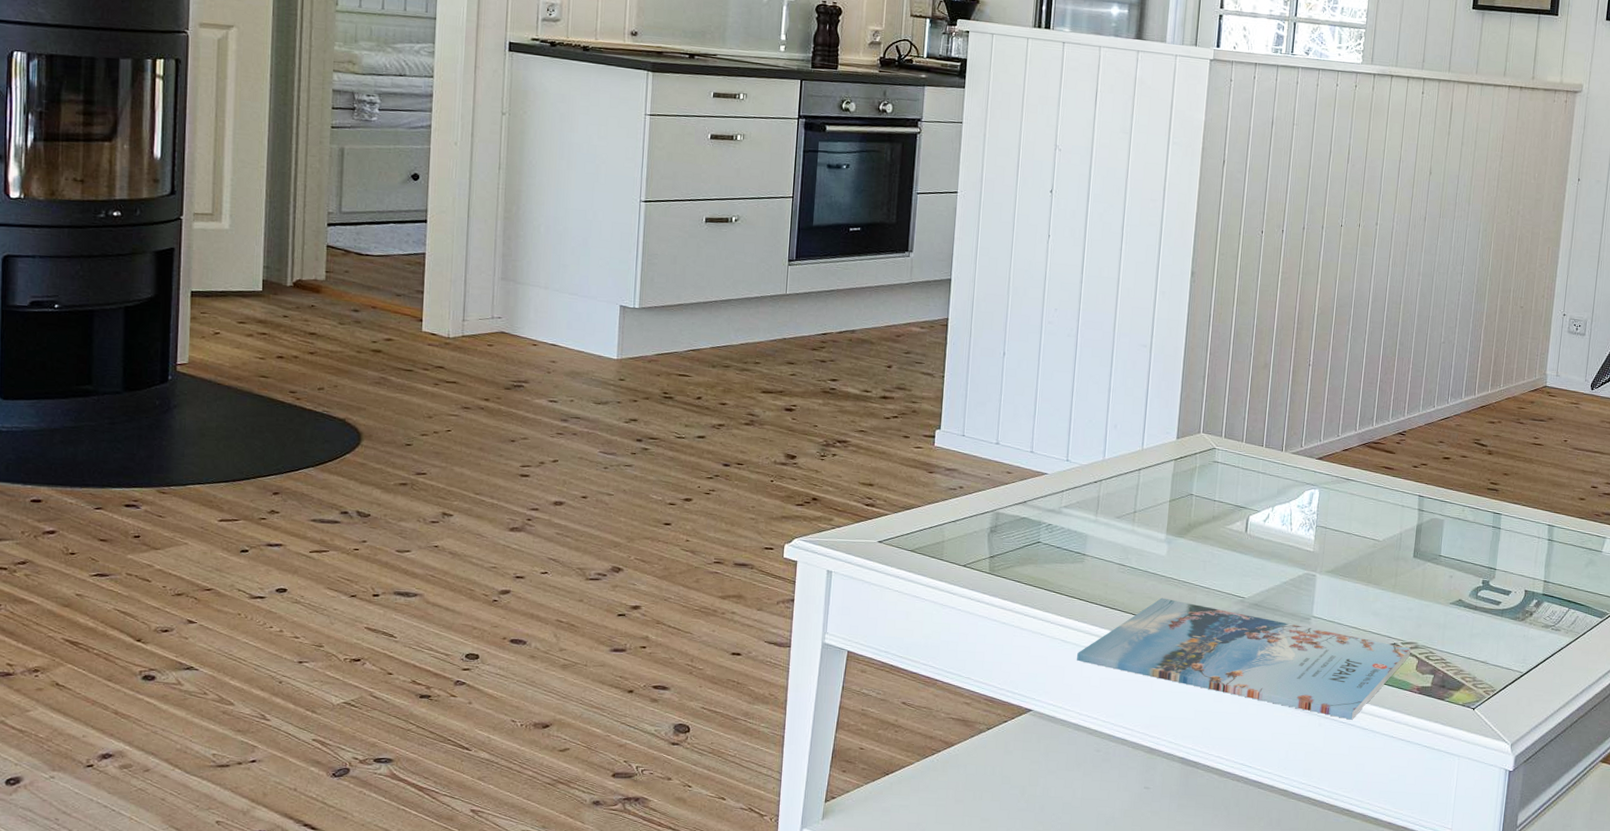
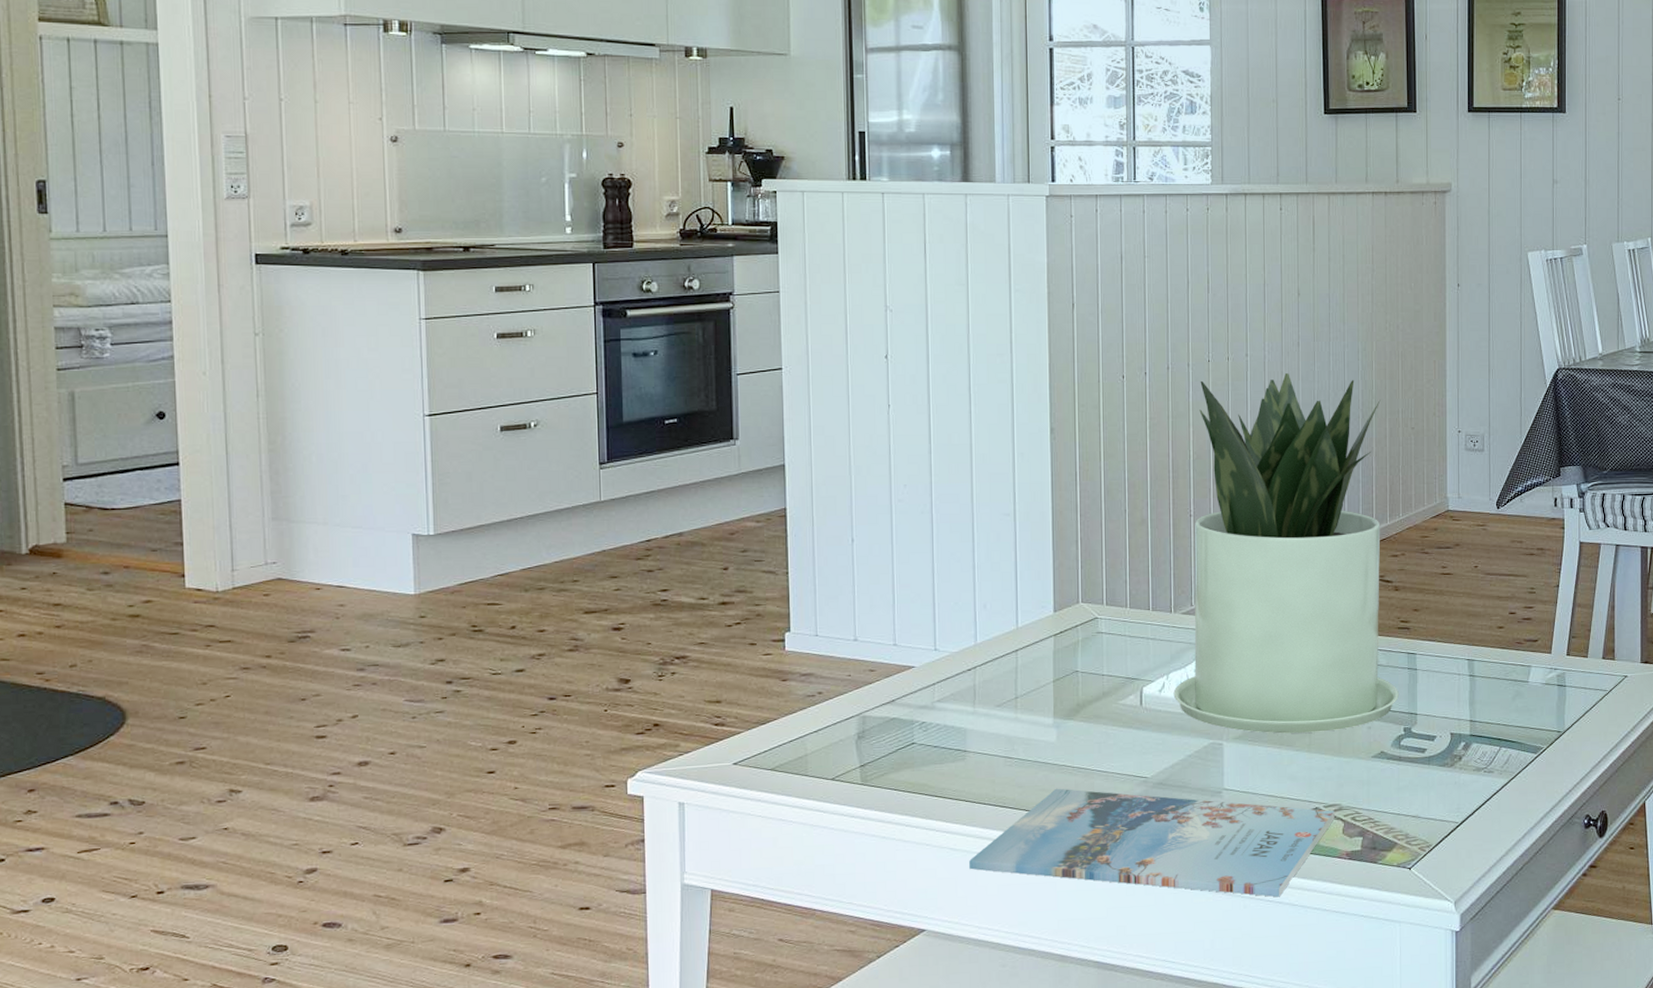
planter: none [1276,243,1495,576] -> present [1173,373,1399,734]

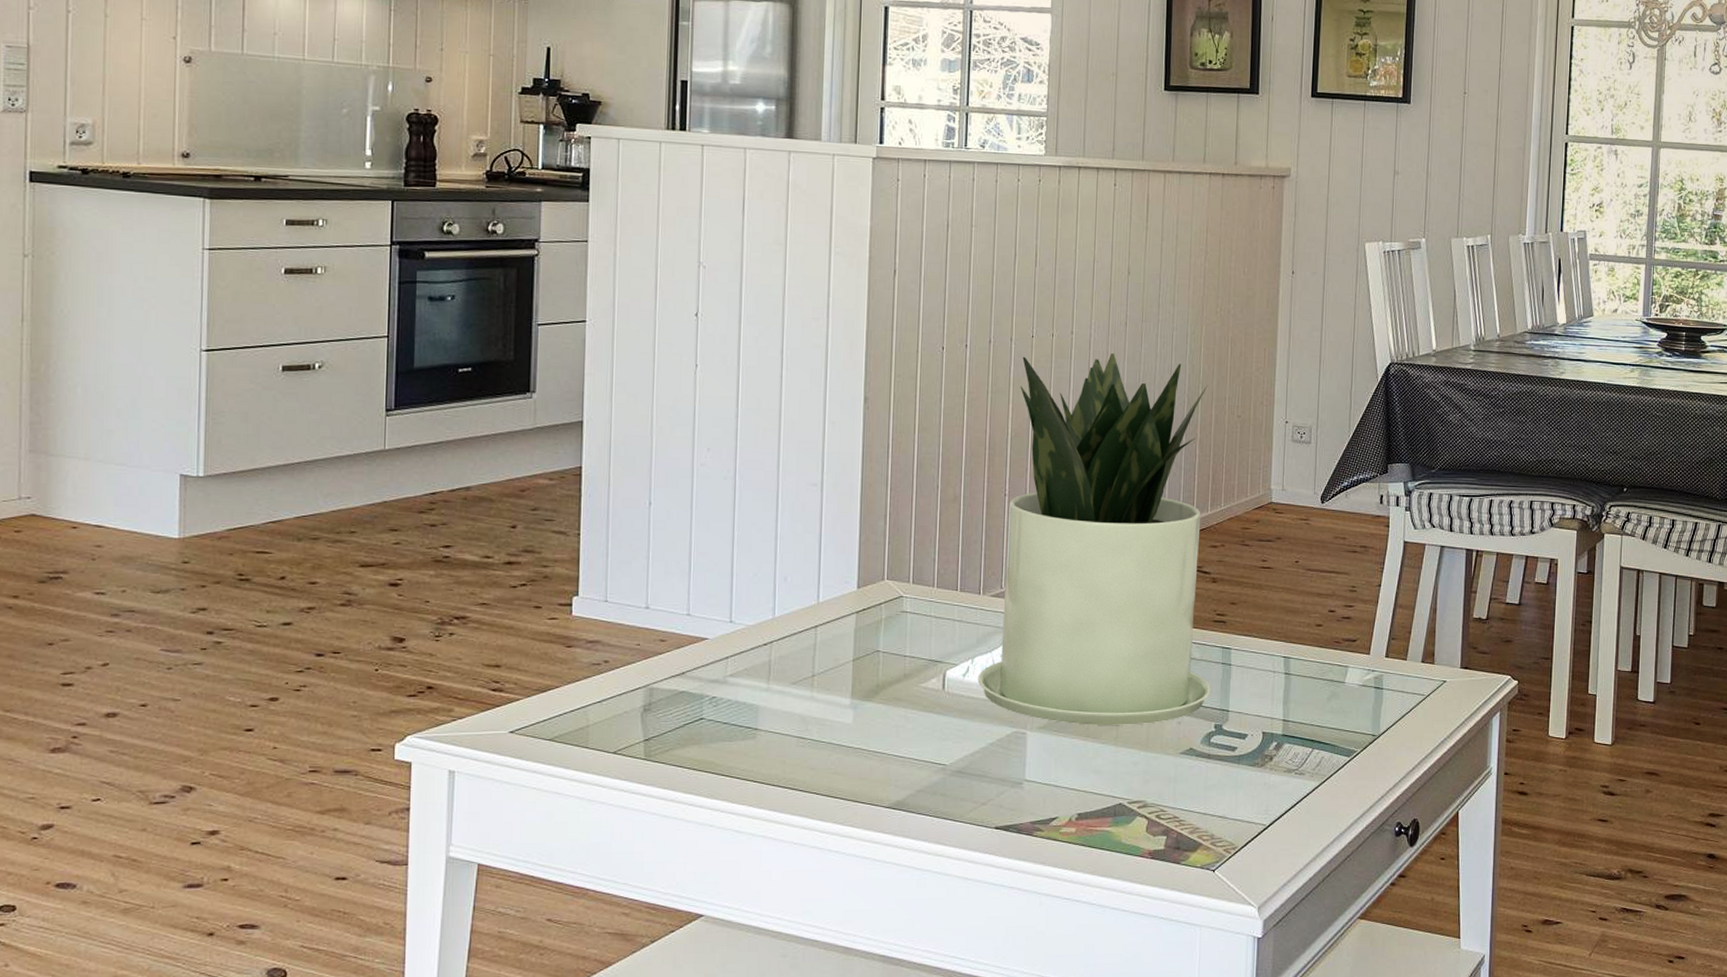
magazine: present [969,788,1335,898] -> none [754,772,1139,895]

